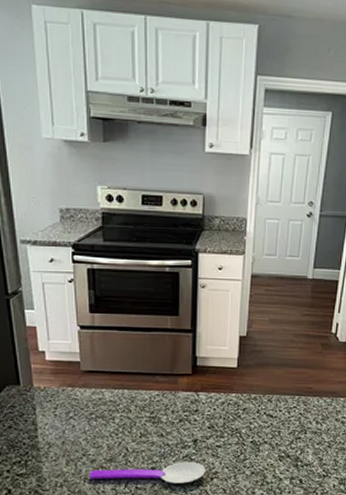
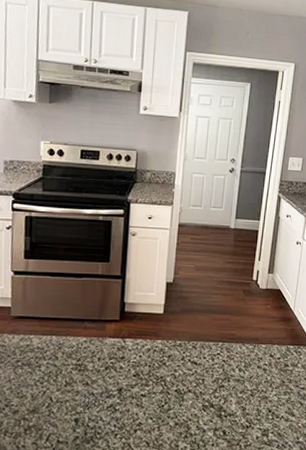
spoon: present [89,461,206,484] -> none [10,412,130,437]

